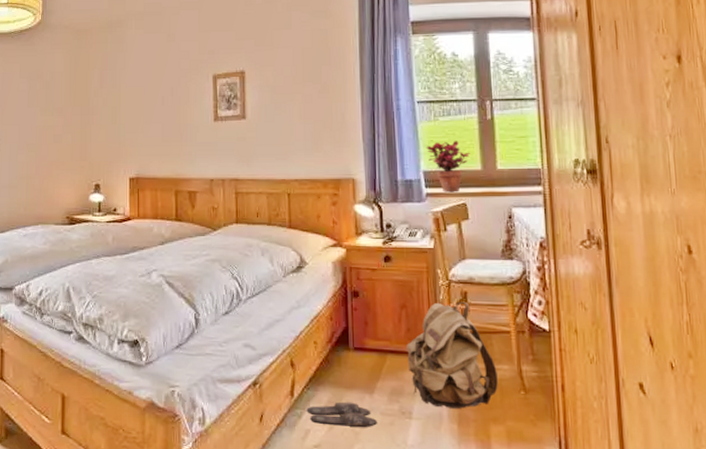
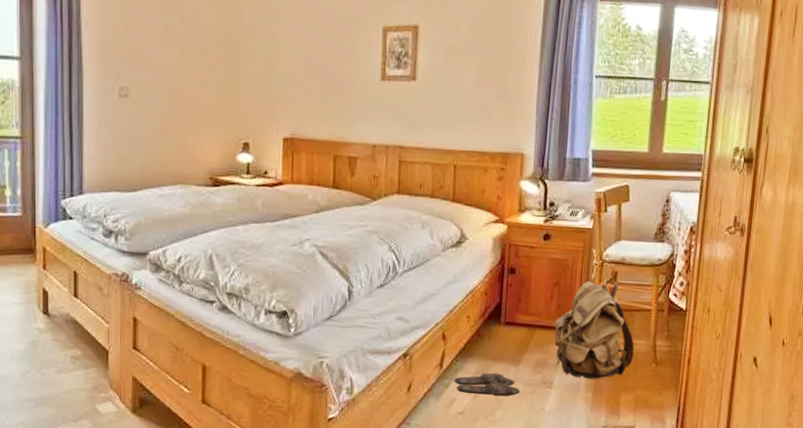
potted plant: present [426,141,471,192] -> none [598,120,640,174]

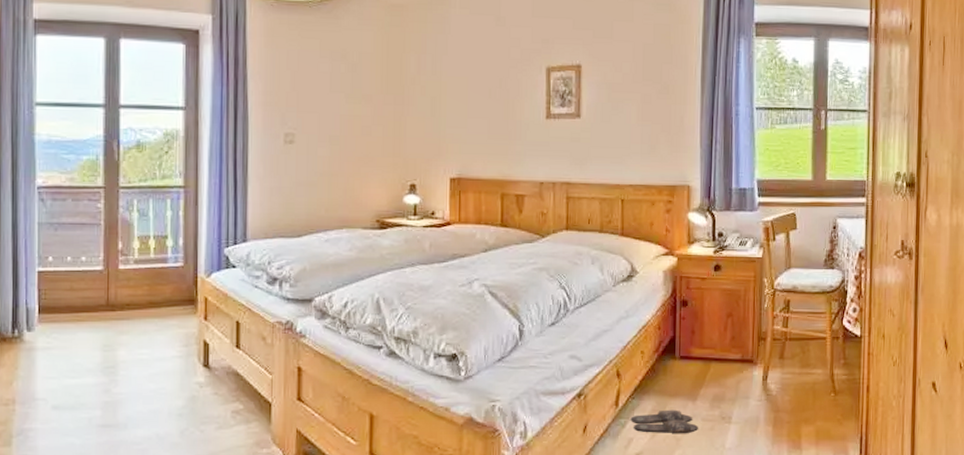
backpack: present [554,280,634,379] -> none [730,309,812,412]

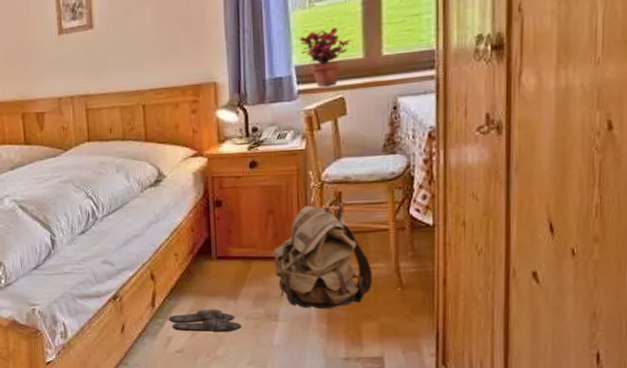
backpack: none [730,309,812,412] -> present [273,202,372,309]
potted plant: none [761,150,803,202] -> present [298,28,351,87]

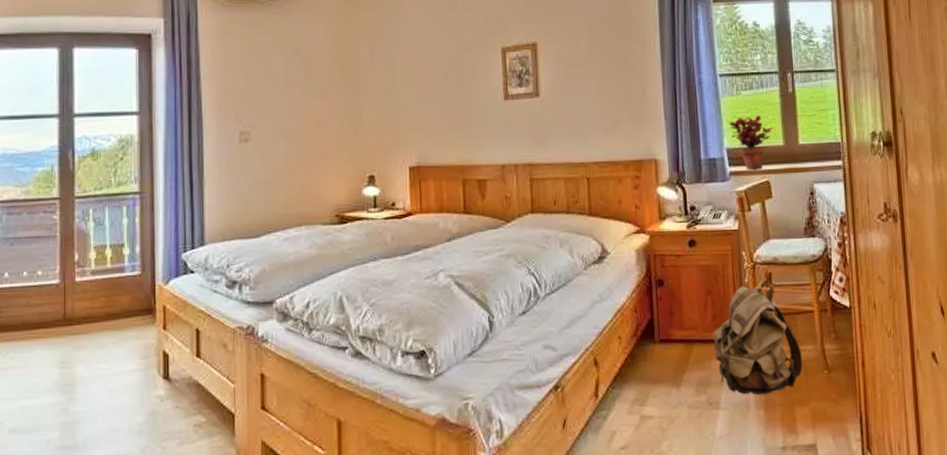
slippers: present [168,309,241,332] -> none [612,397,685,424]

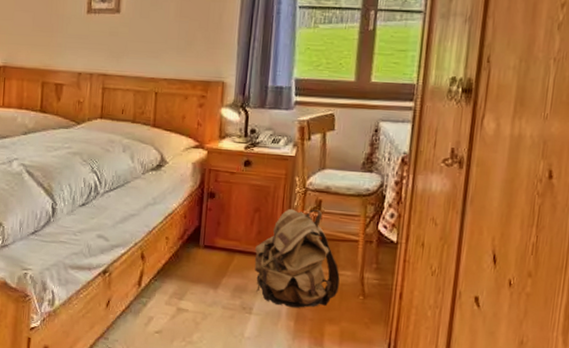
potted plant: present [729,116,773,170] -> none [301,49,346,103]

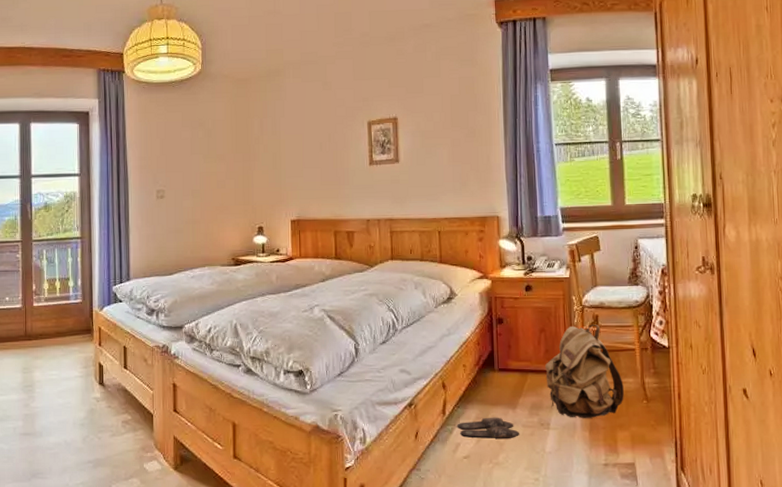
slippers: none [152,294,218,319] -> present [457,417,519,438]

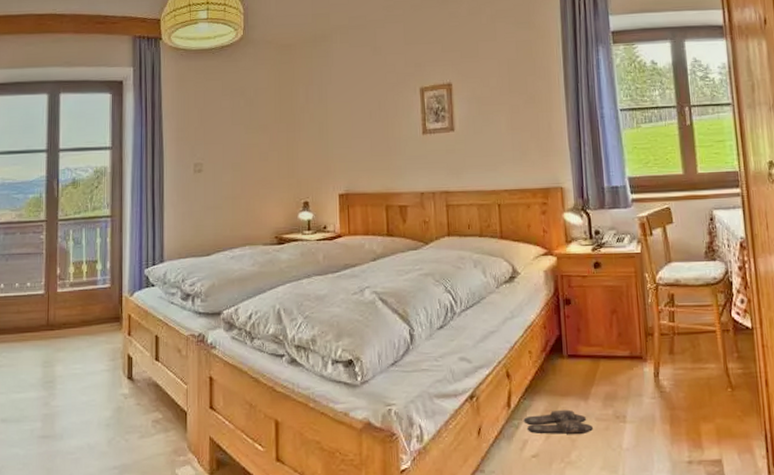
backpack: present [545,324,624,418] -> none [618,303,707,409]

